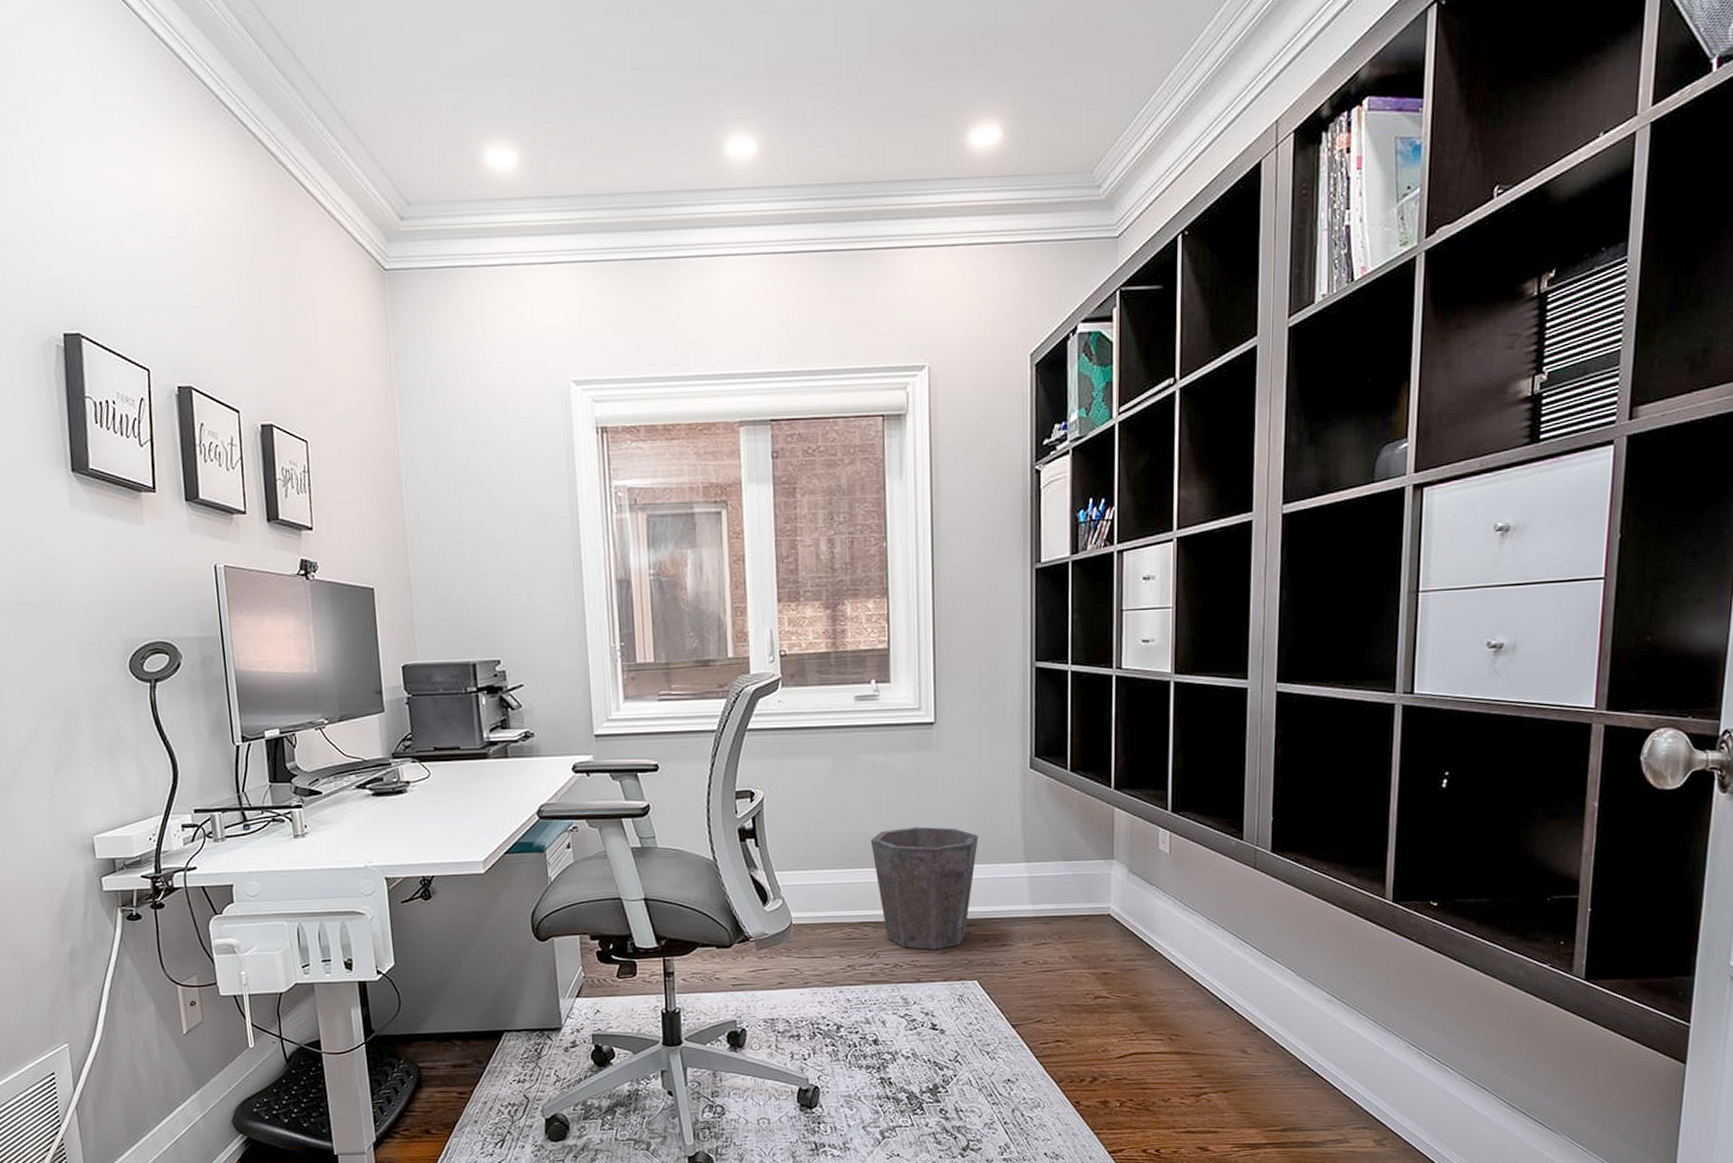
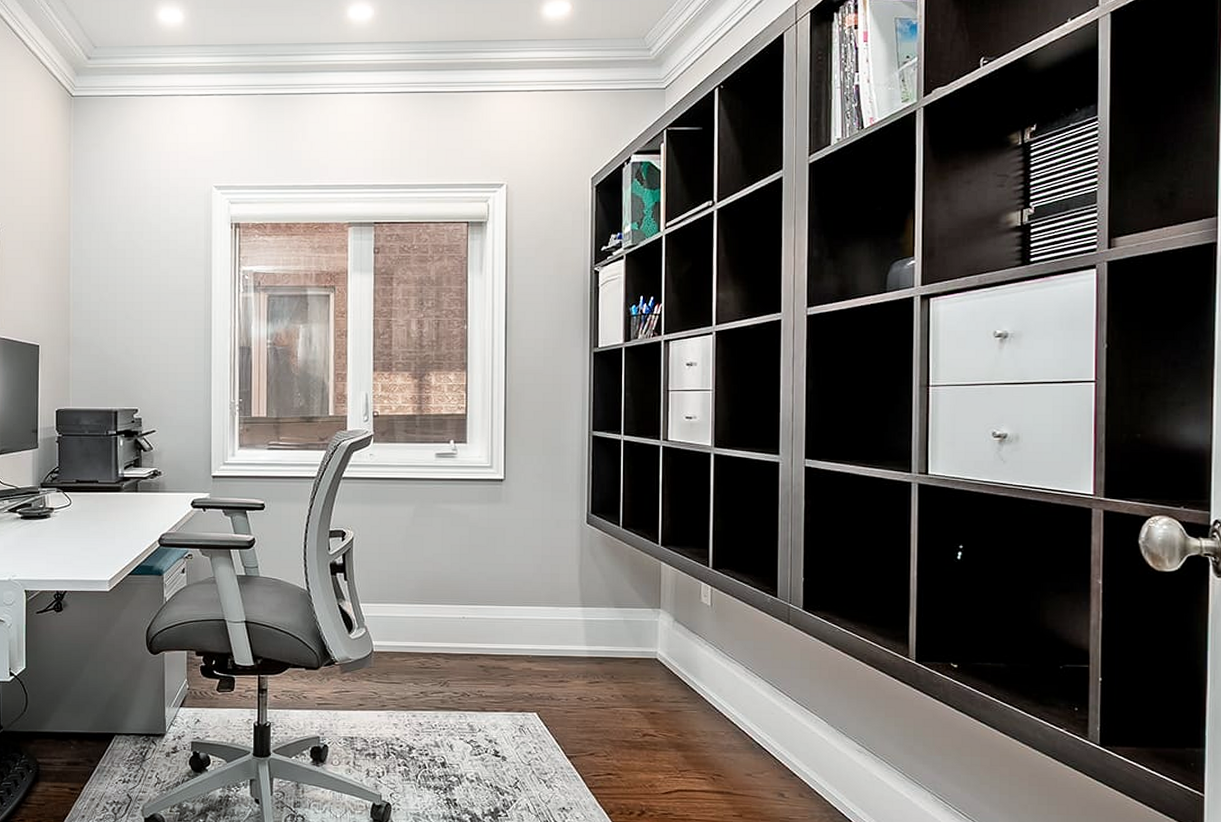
waste bin: present [870,826,978,950] -> none [445,570,540,682]

